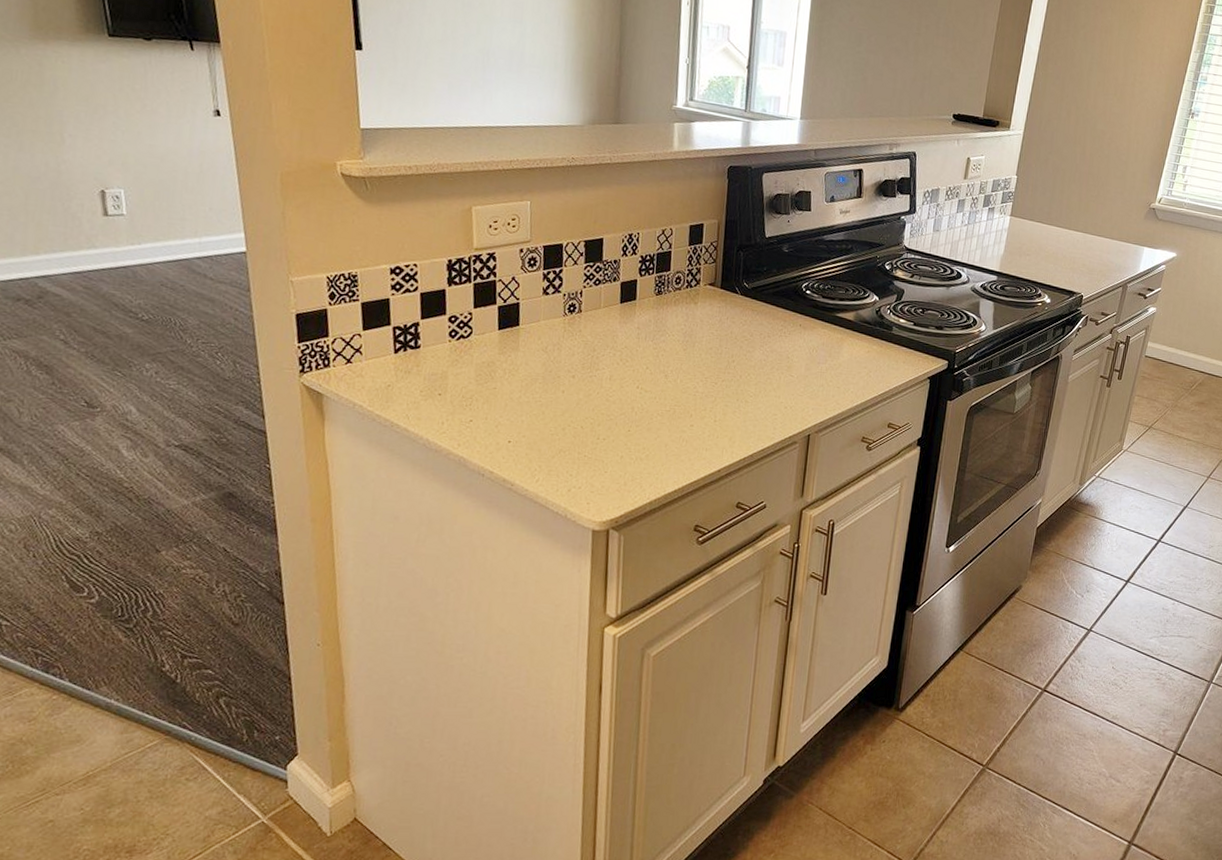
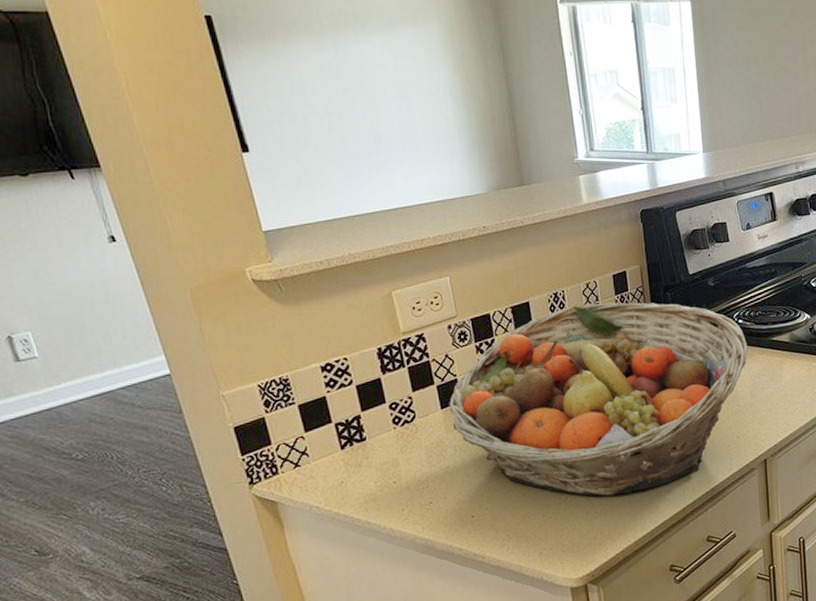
fruit basket: none [505,249,811,446] -> present [448,302,748,496]

